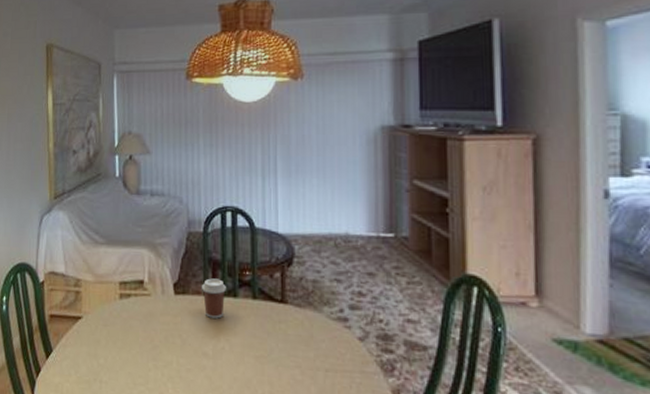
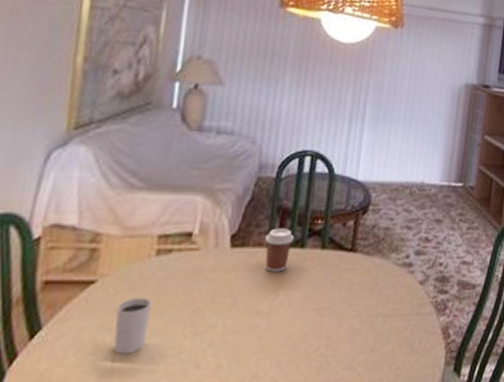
glass: none [98,332,122,379] -> present [113,297,152,355]

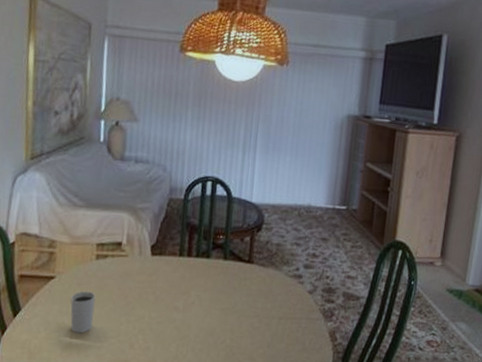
coffee cup: present [264,228,294,272] -> none [177,241,201,277]

